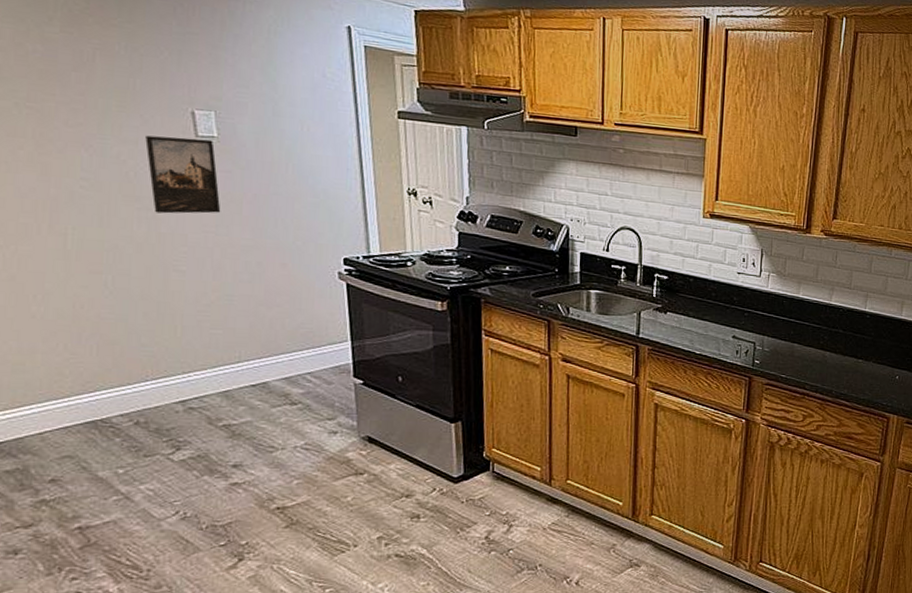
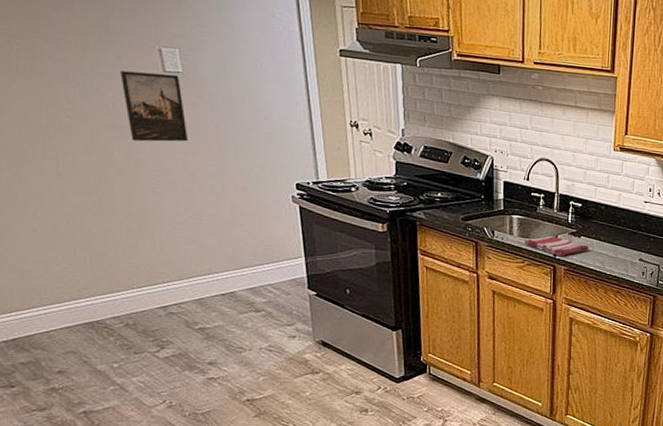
dish towel: none [603,311,676,335] -> present [524,235,589,256]

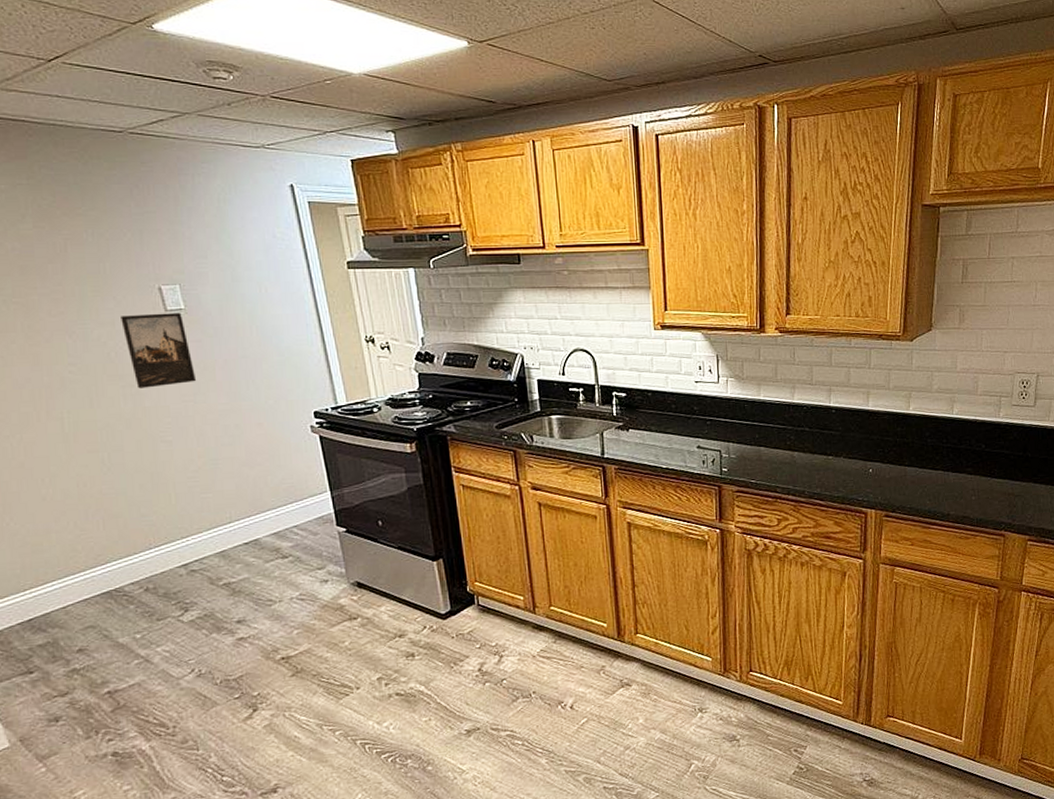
dish towel: present [524,235,589,256] -> none [567,432,639,455]

